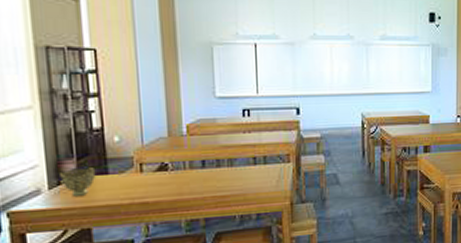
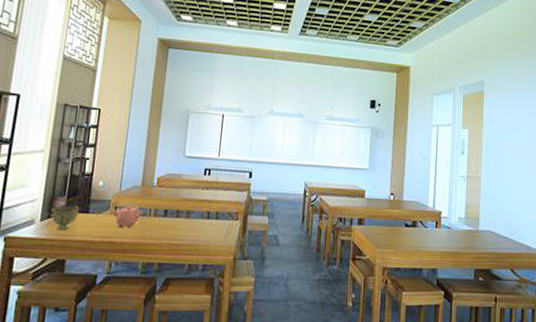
teapot: none [138,157,175,185] -> present [112,204,143,227]

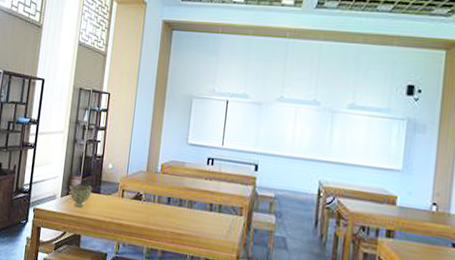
teapot: present [112,204,143,227] -> none [120,188,147,212]

